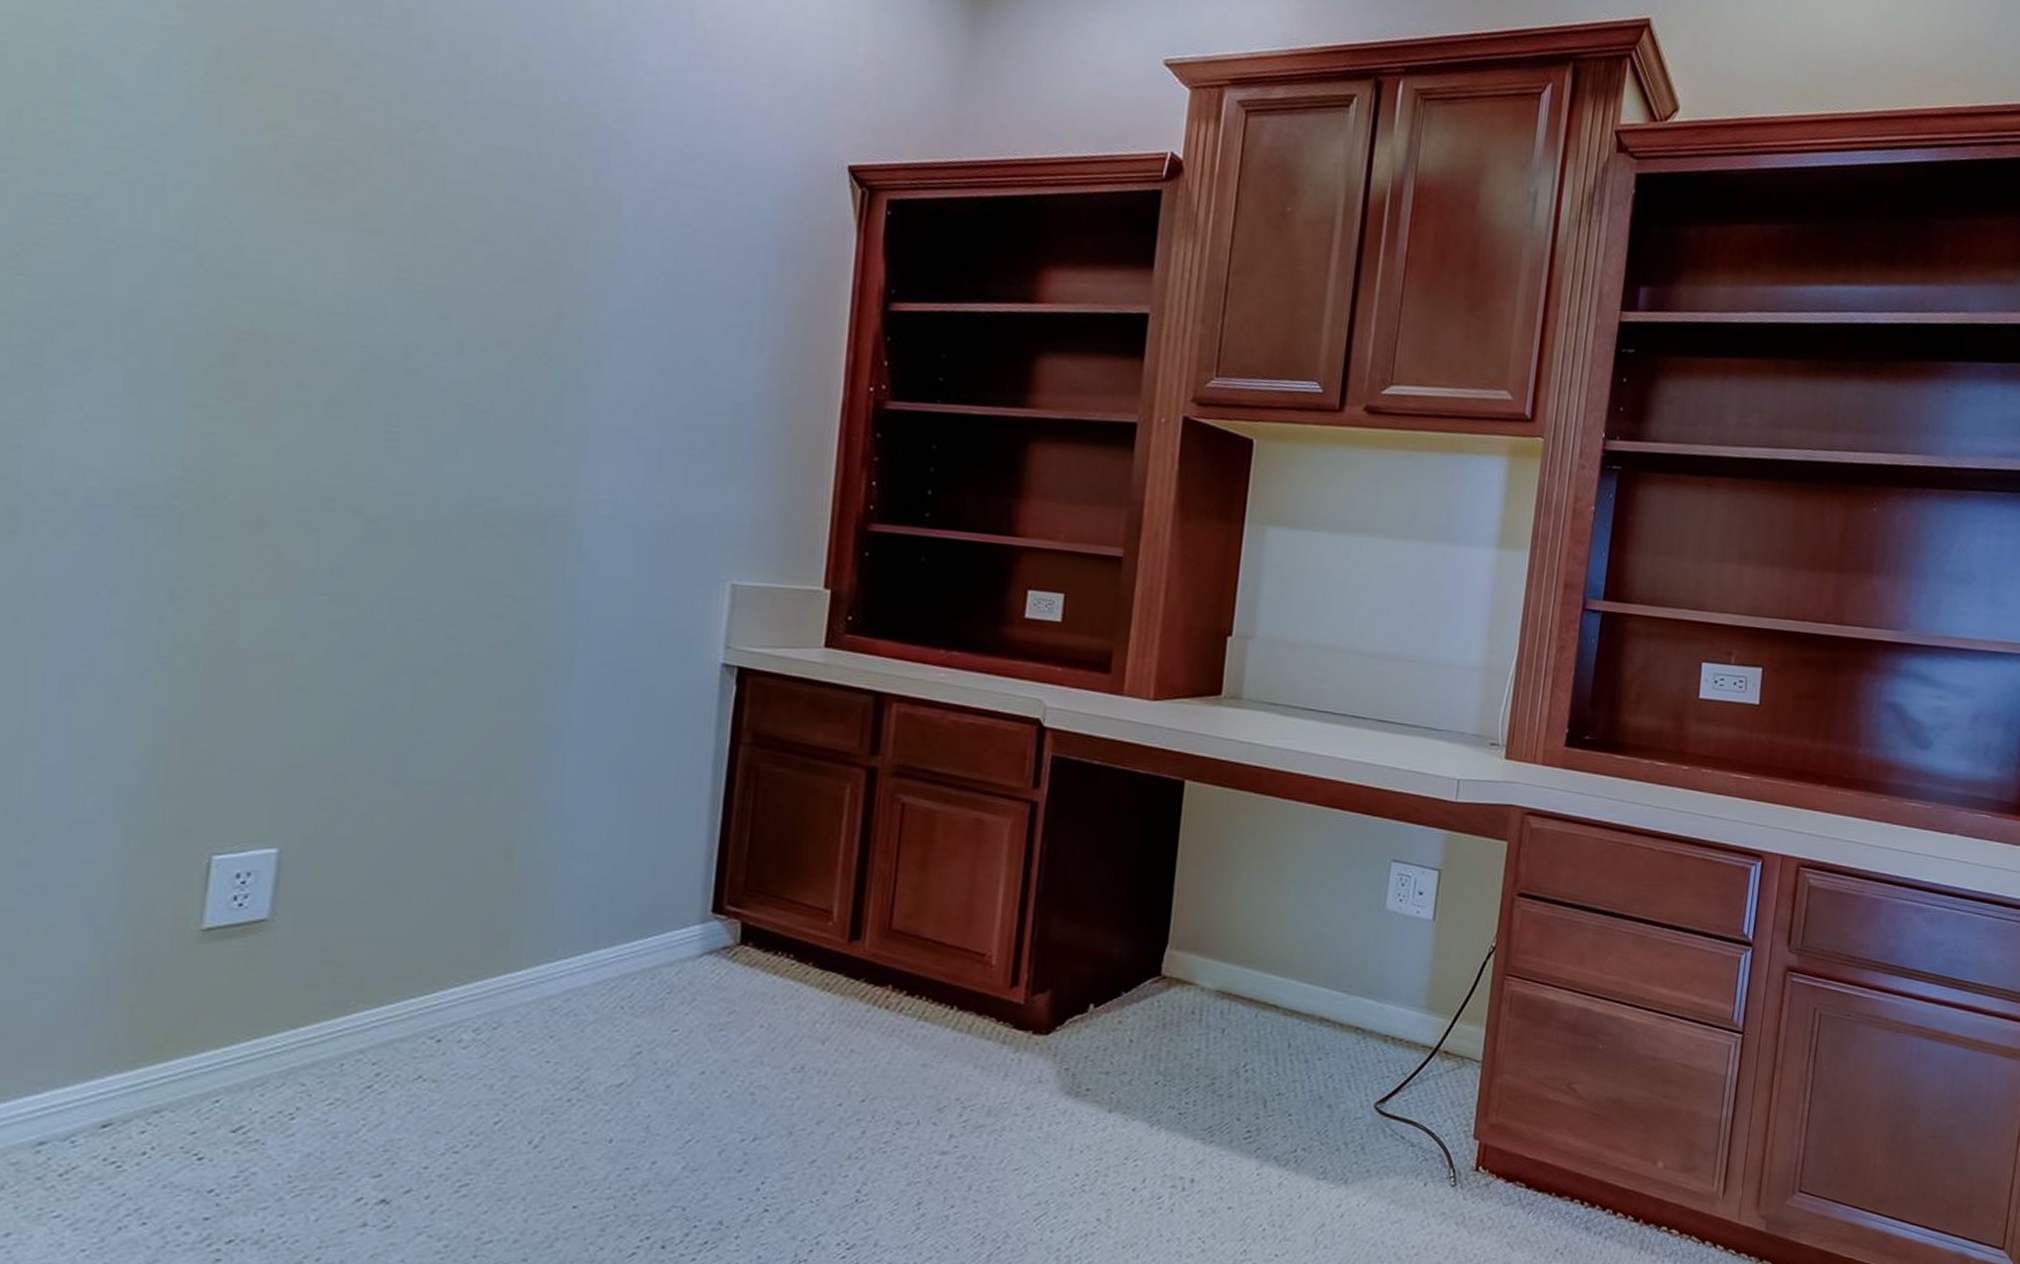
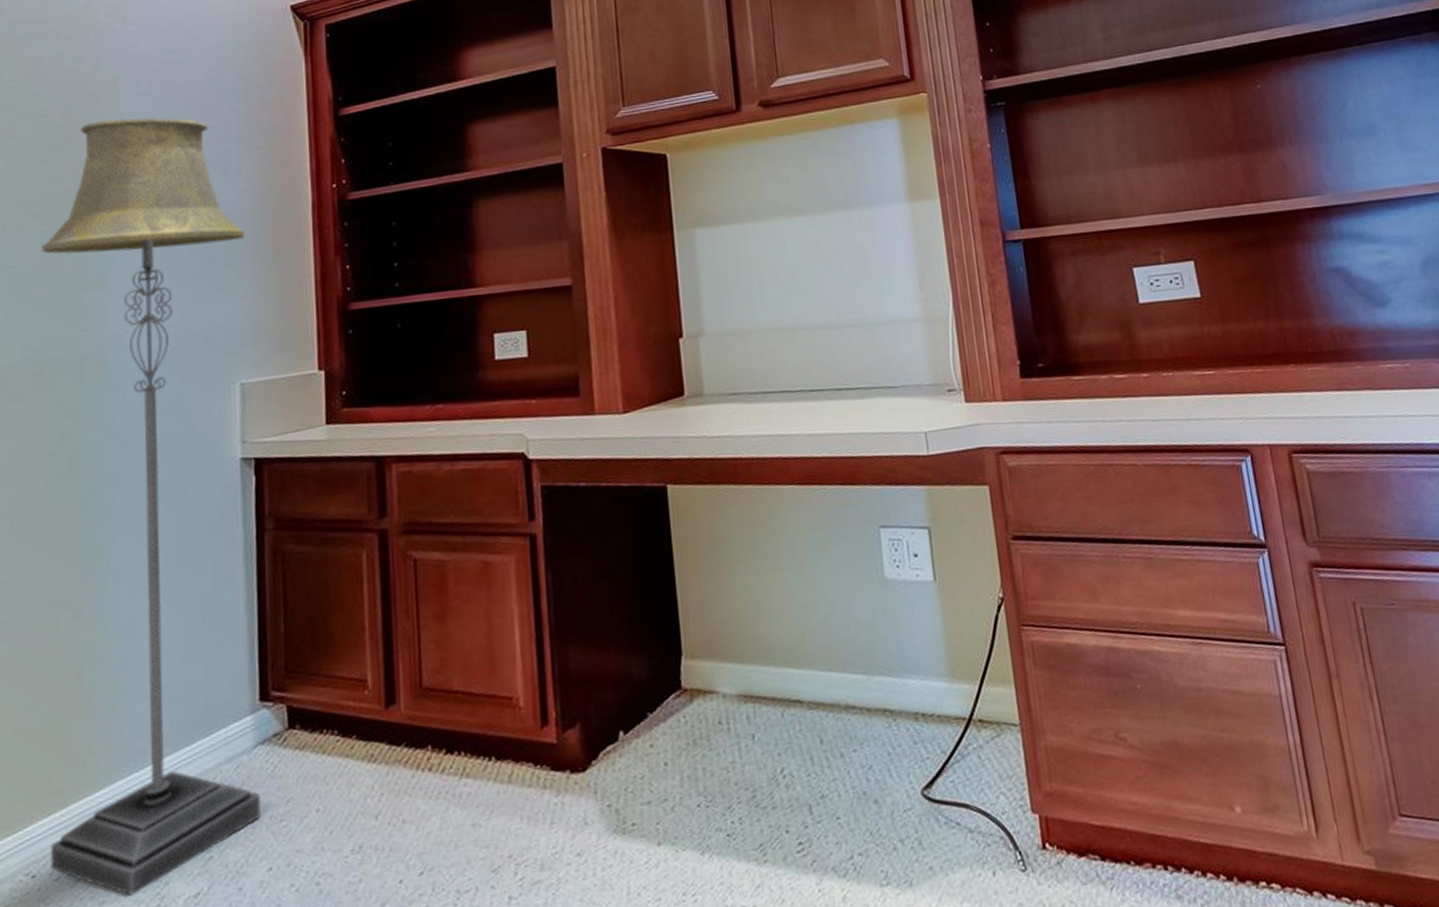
floor lamp: none [458,247,758,1075] -> present [41,117,261,896]

